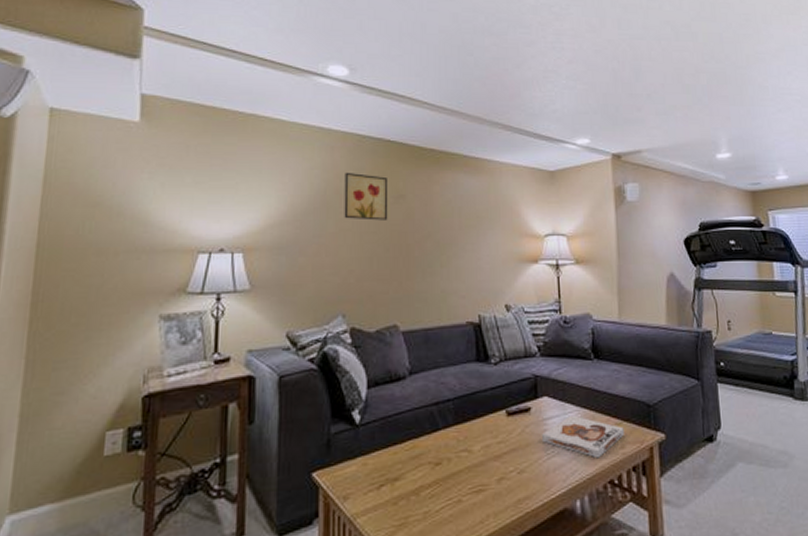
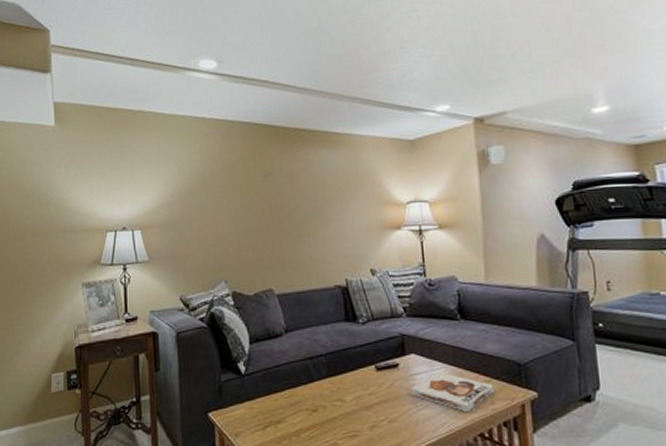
wall art: present [344,172,388,221] -> none [219,155,259,197]

